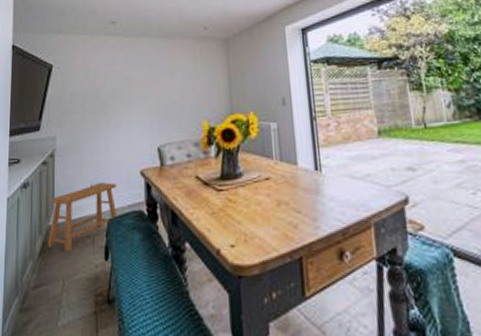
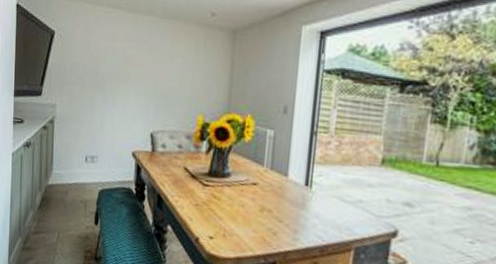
stool: present [46,182,117,252] -> none [45,155,110,210]

